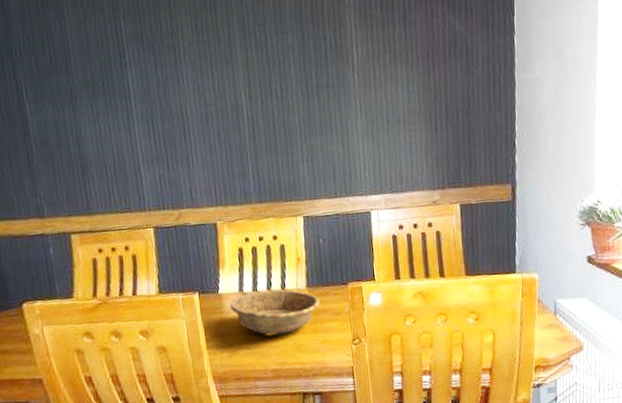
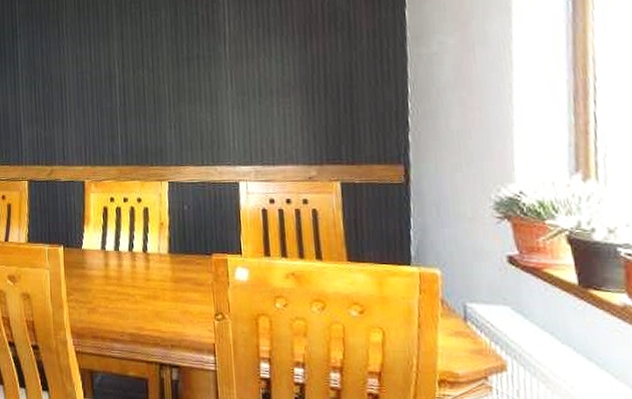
decorative bowl: present [230,290,320,335] -> none [92,252,182,298]

